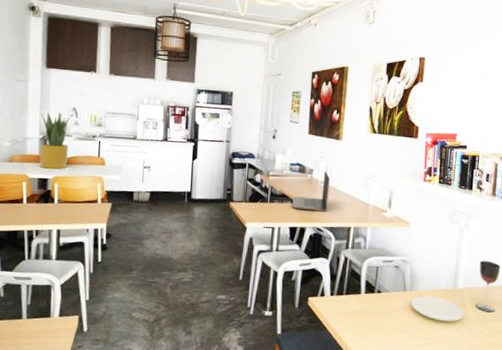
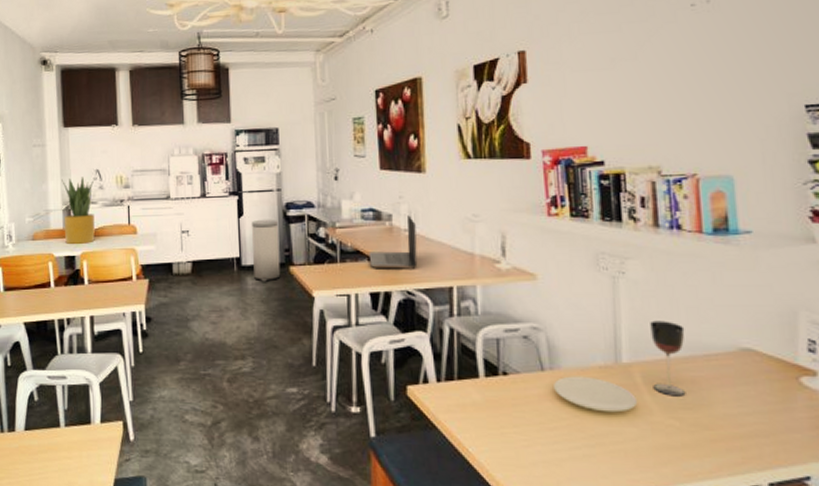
pedal bin: none [200,163,225,213] -> present [251,219,281,282]

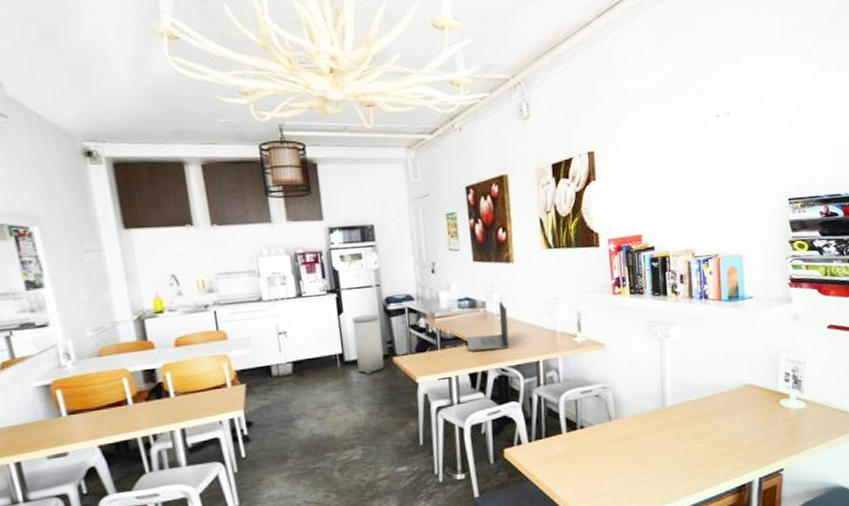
planter: present [62,177,95,244] -> none [128,283,178,357]
plate: present [554,376,638,413] -> none [618,420,678,446]
wineglass: present [650,320,686,397] -> none [686,370,709,427]

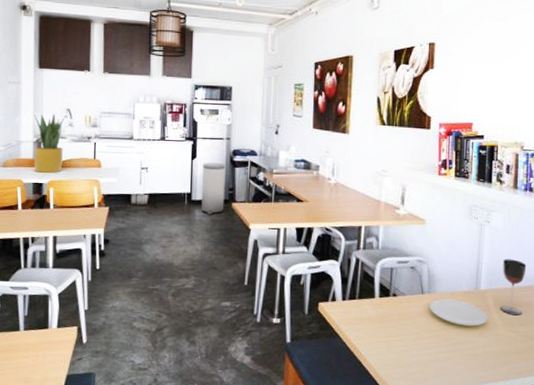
planter: none [128,283,178,357] -> present [33,114,65,173]
laptop computer: present [466,301,510,352] -> none [298,167,337,211]
plate: none [618,420,678,446] -> present [430,298,489,327]
wineglass: none [686,370,709,427] -> present [500,259,527,316]

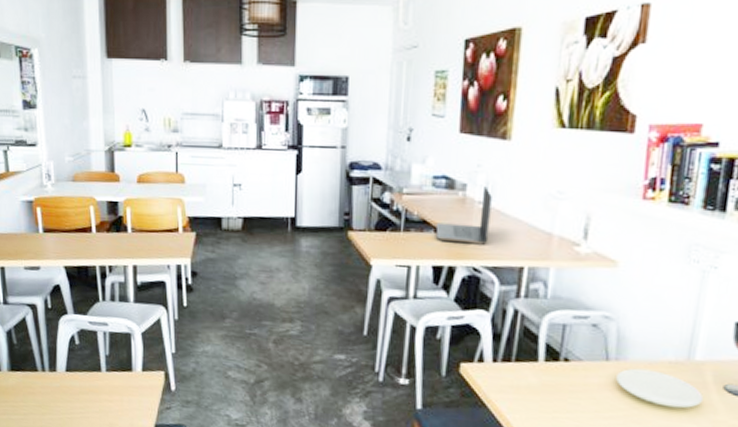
planter: present [33,114,65,173] -> none [104,116,140,190]
pedal bin: present [201,162,226,215] -> none [309,178,340,246]
laptop computer: none [298,167,337,211] -> present [435,186,492,245]

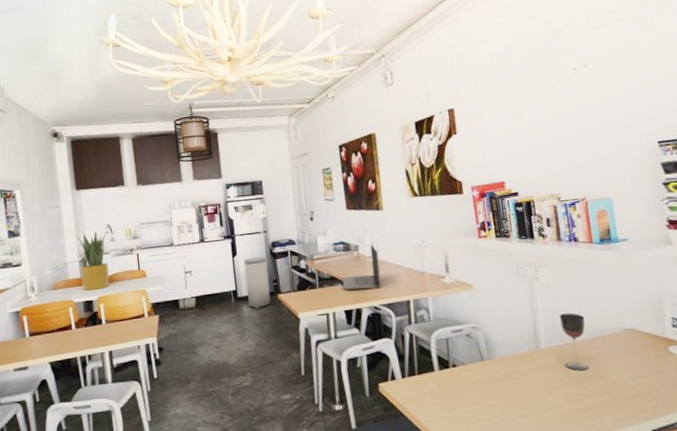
planter: none [104,116,140,190] -> present [77,232,110,291]
pedal bin: none [309,178,340,246] -> present [243,256,271,309]
plate: present [616,368,704,409] -> none [491,362,555,389]

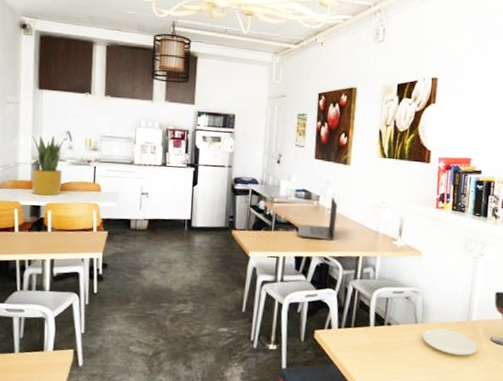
pedal bin: present [243,256,271,309] -> none [201,189,227,242]
plate: none [491,362,555,389] -> present [422,328,479,356]

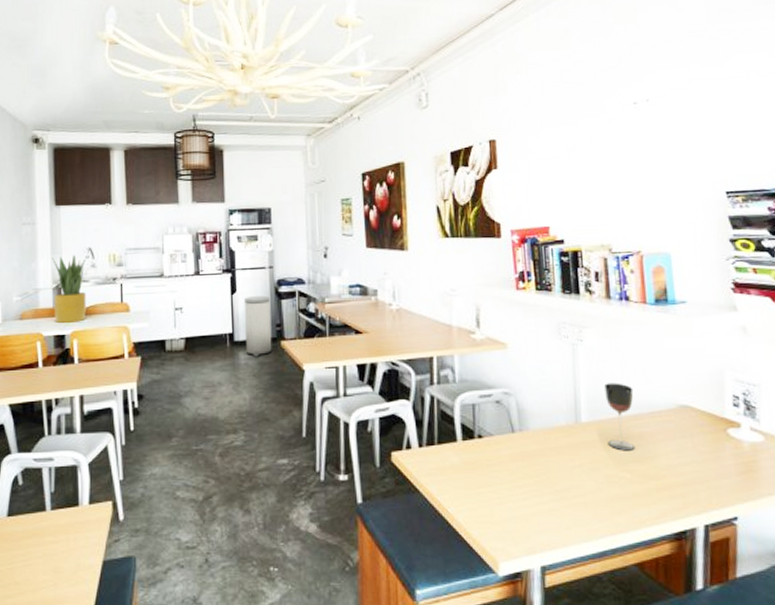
pedal bin: none [201,189,227,242] -> present [243,295,272,357]
laptop computer: present [297,198,337,240] -> none [356,290,401,342]
plate: present [422,328,479,356] -> none [523,436,596,469]

